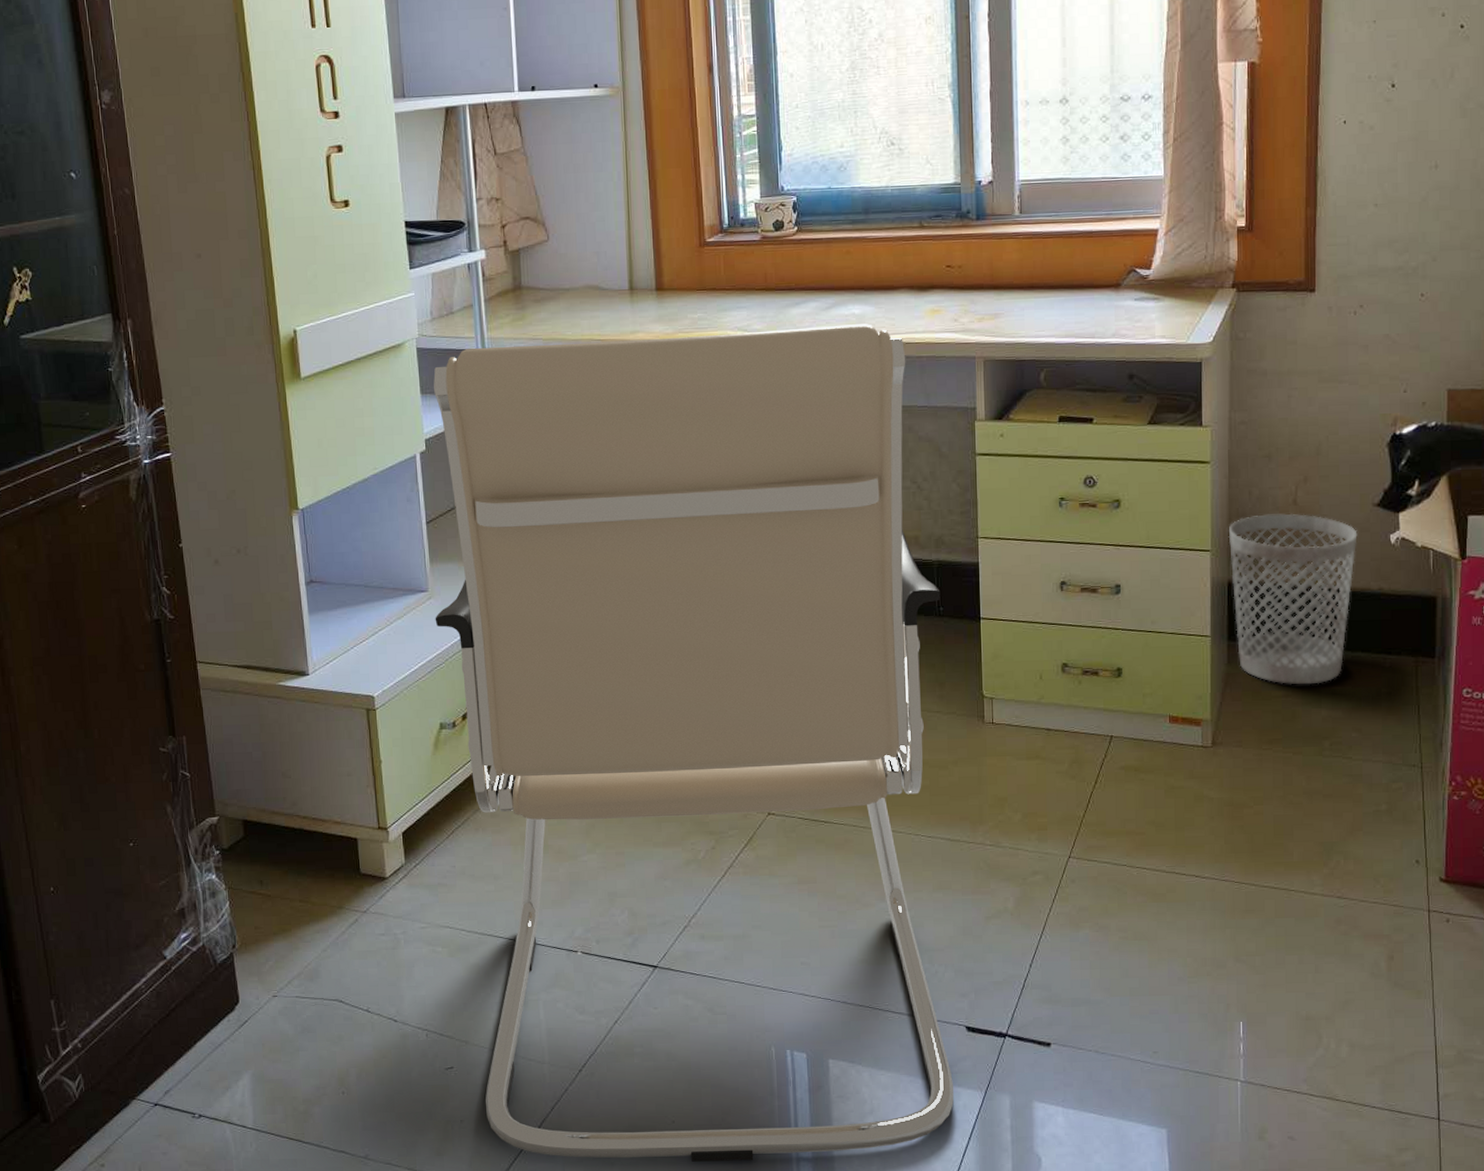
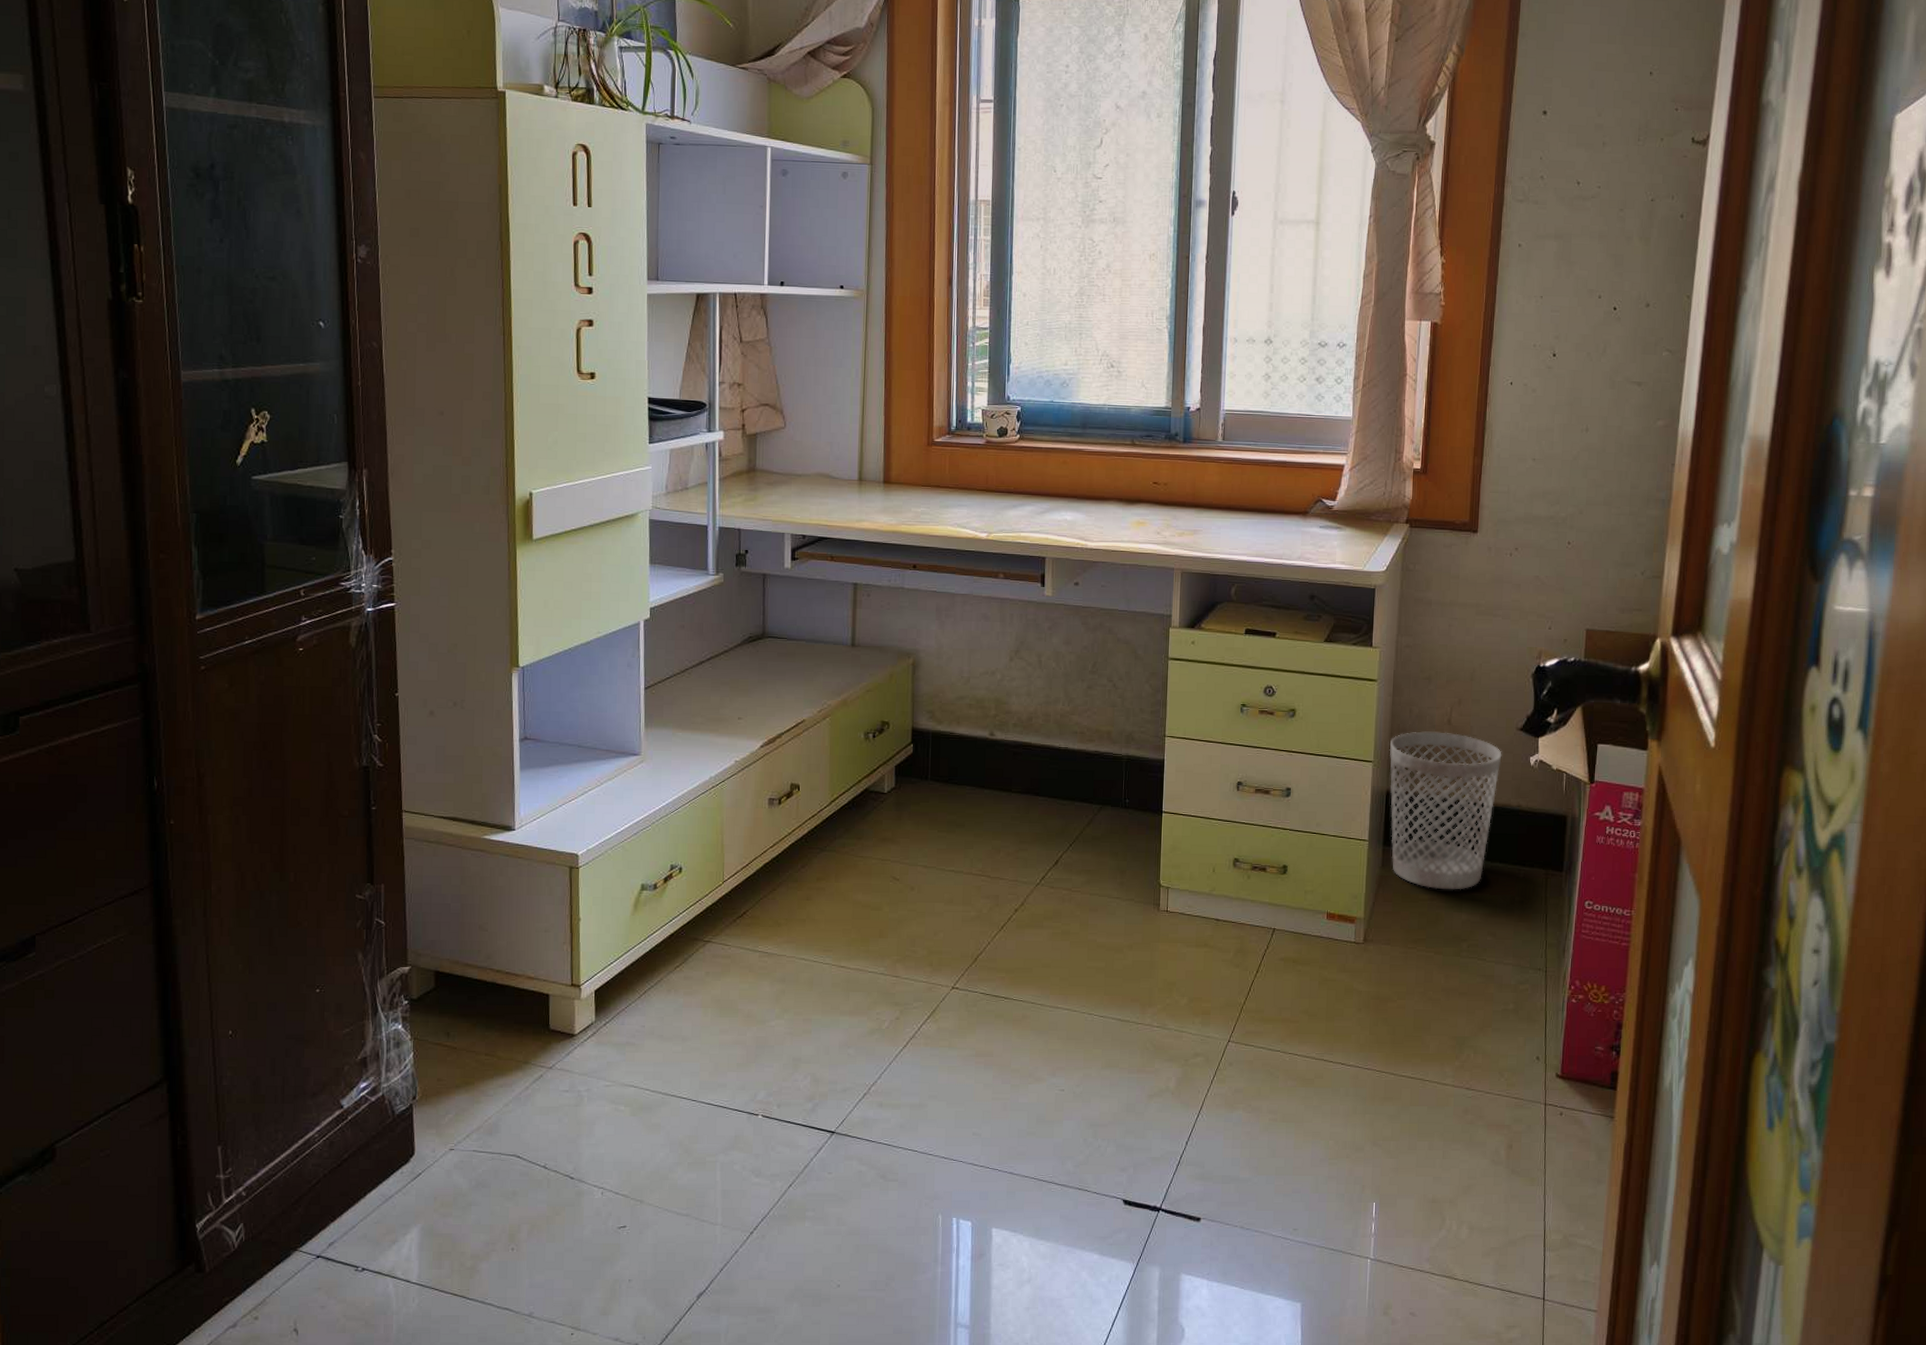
office chair: present [433,323,954,1162] -> none [645,523,1128,1326]

